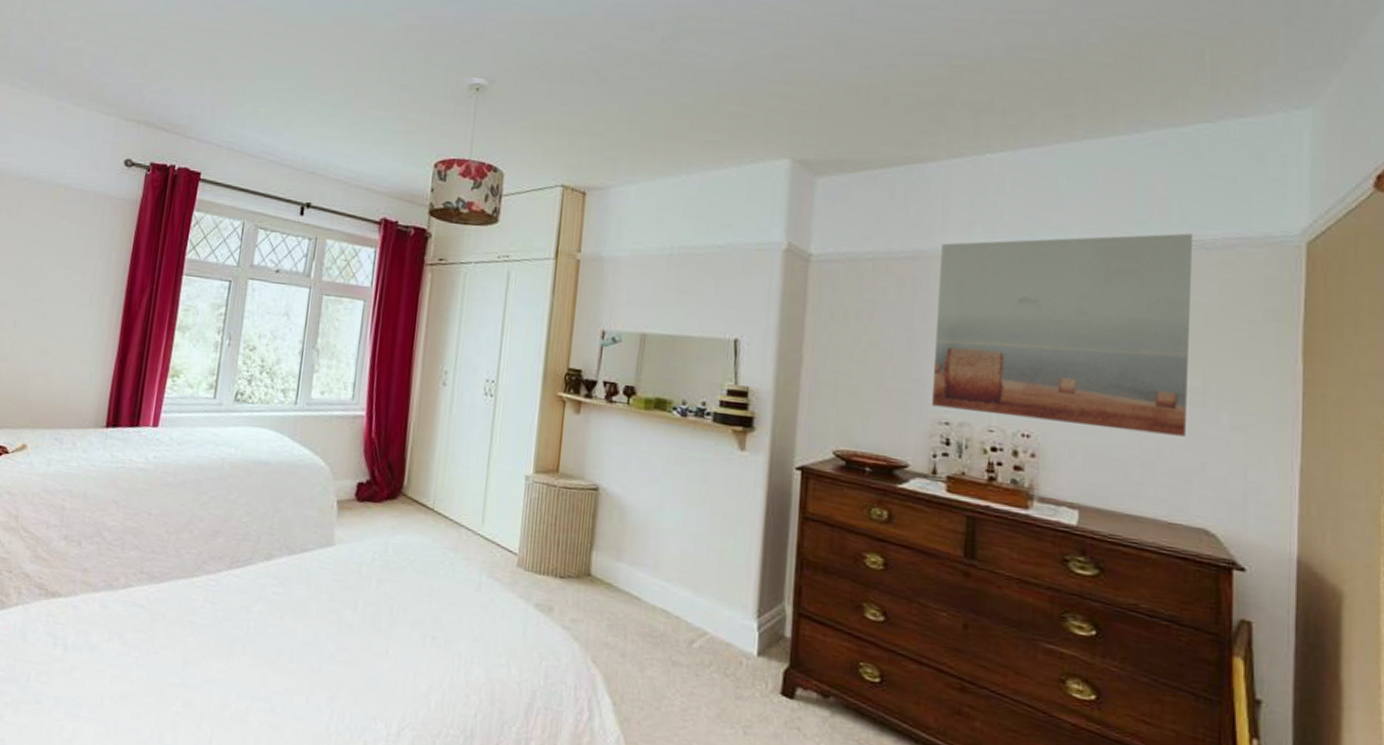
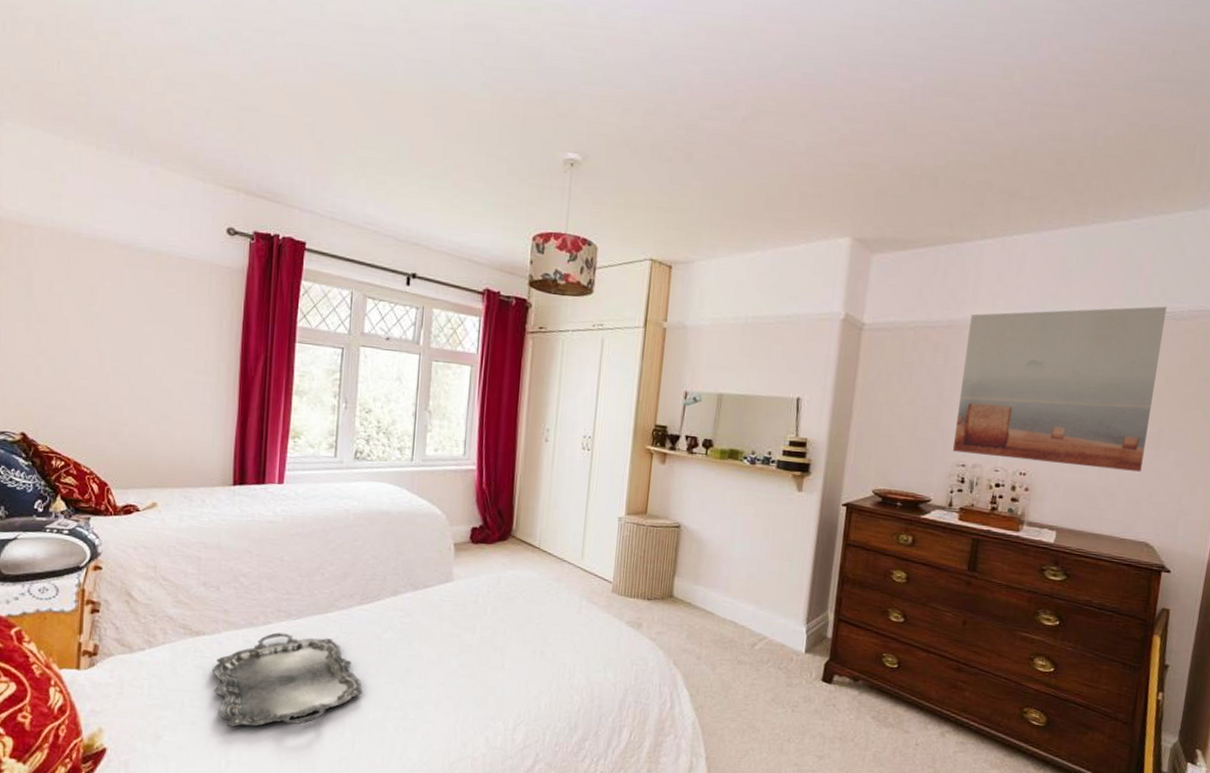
serving tray: none [62,597,226,711] -> present [211,632,362,727]

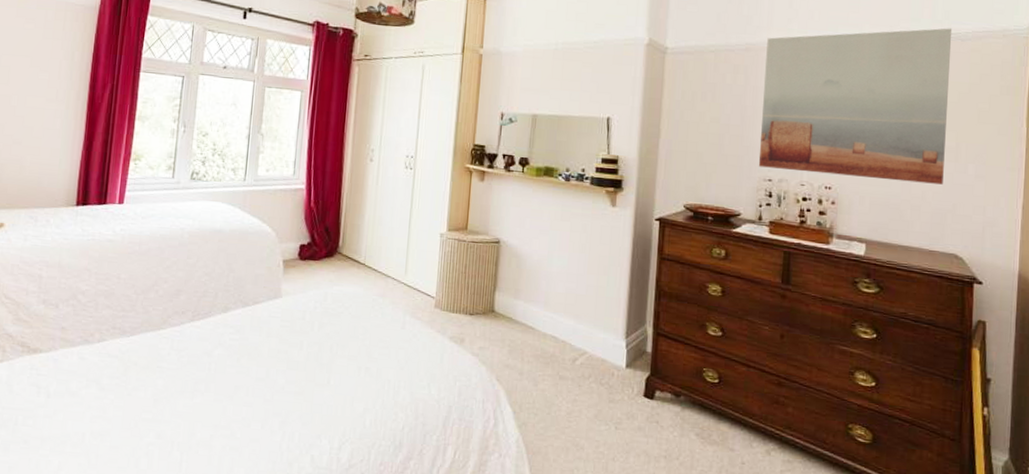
serving tray: present [211,632,362,727] -> none [46,349,191,447]

